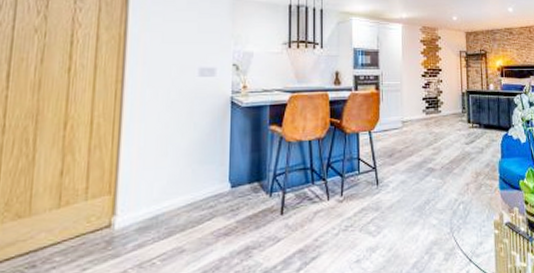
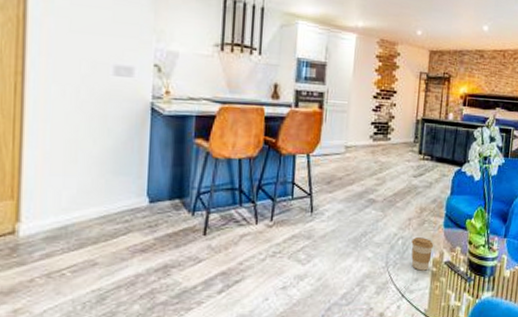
coffee cup: none [472,201,493,234] -> present [411,238,434,271]

